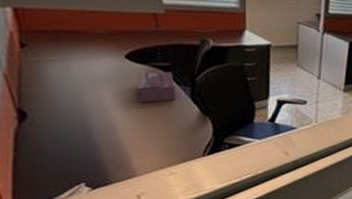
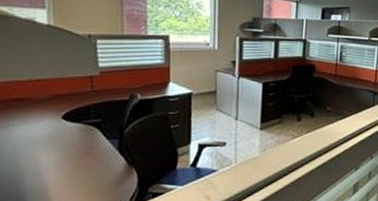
tissue box: present [137,71,175,103] -> none [70,127,105,160]

